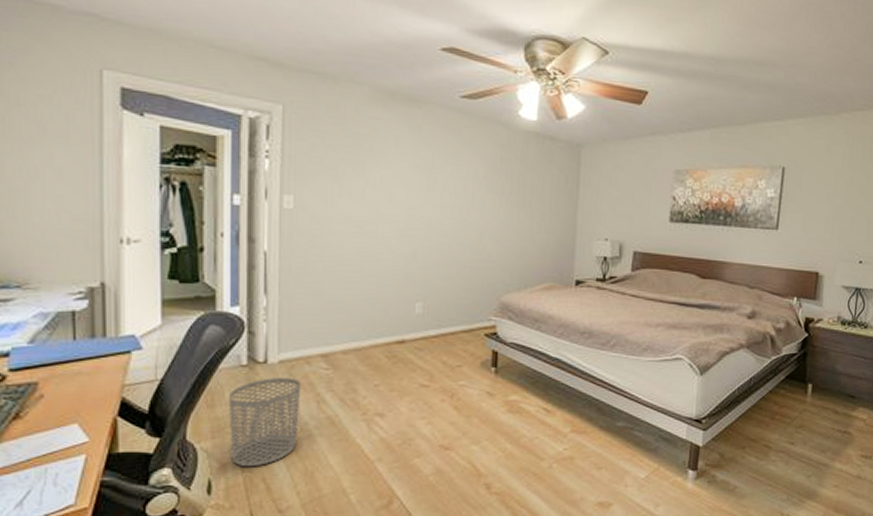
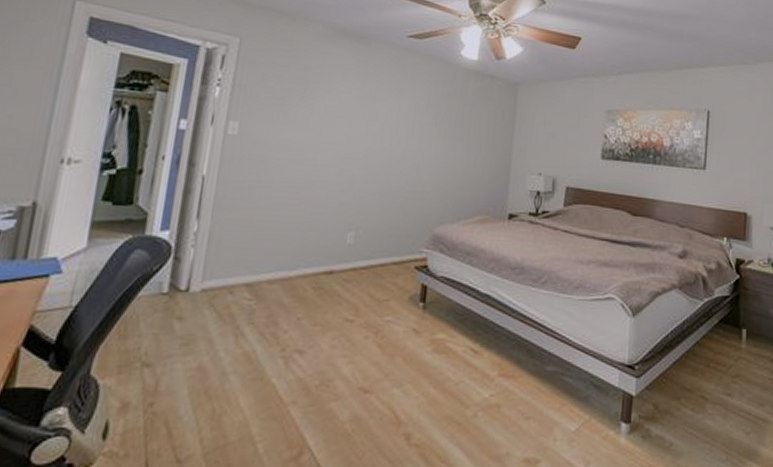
waste bin: present [228,378,301,467] -> none [135,308,222,408]

